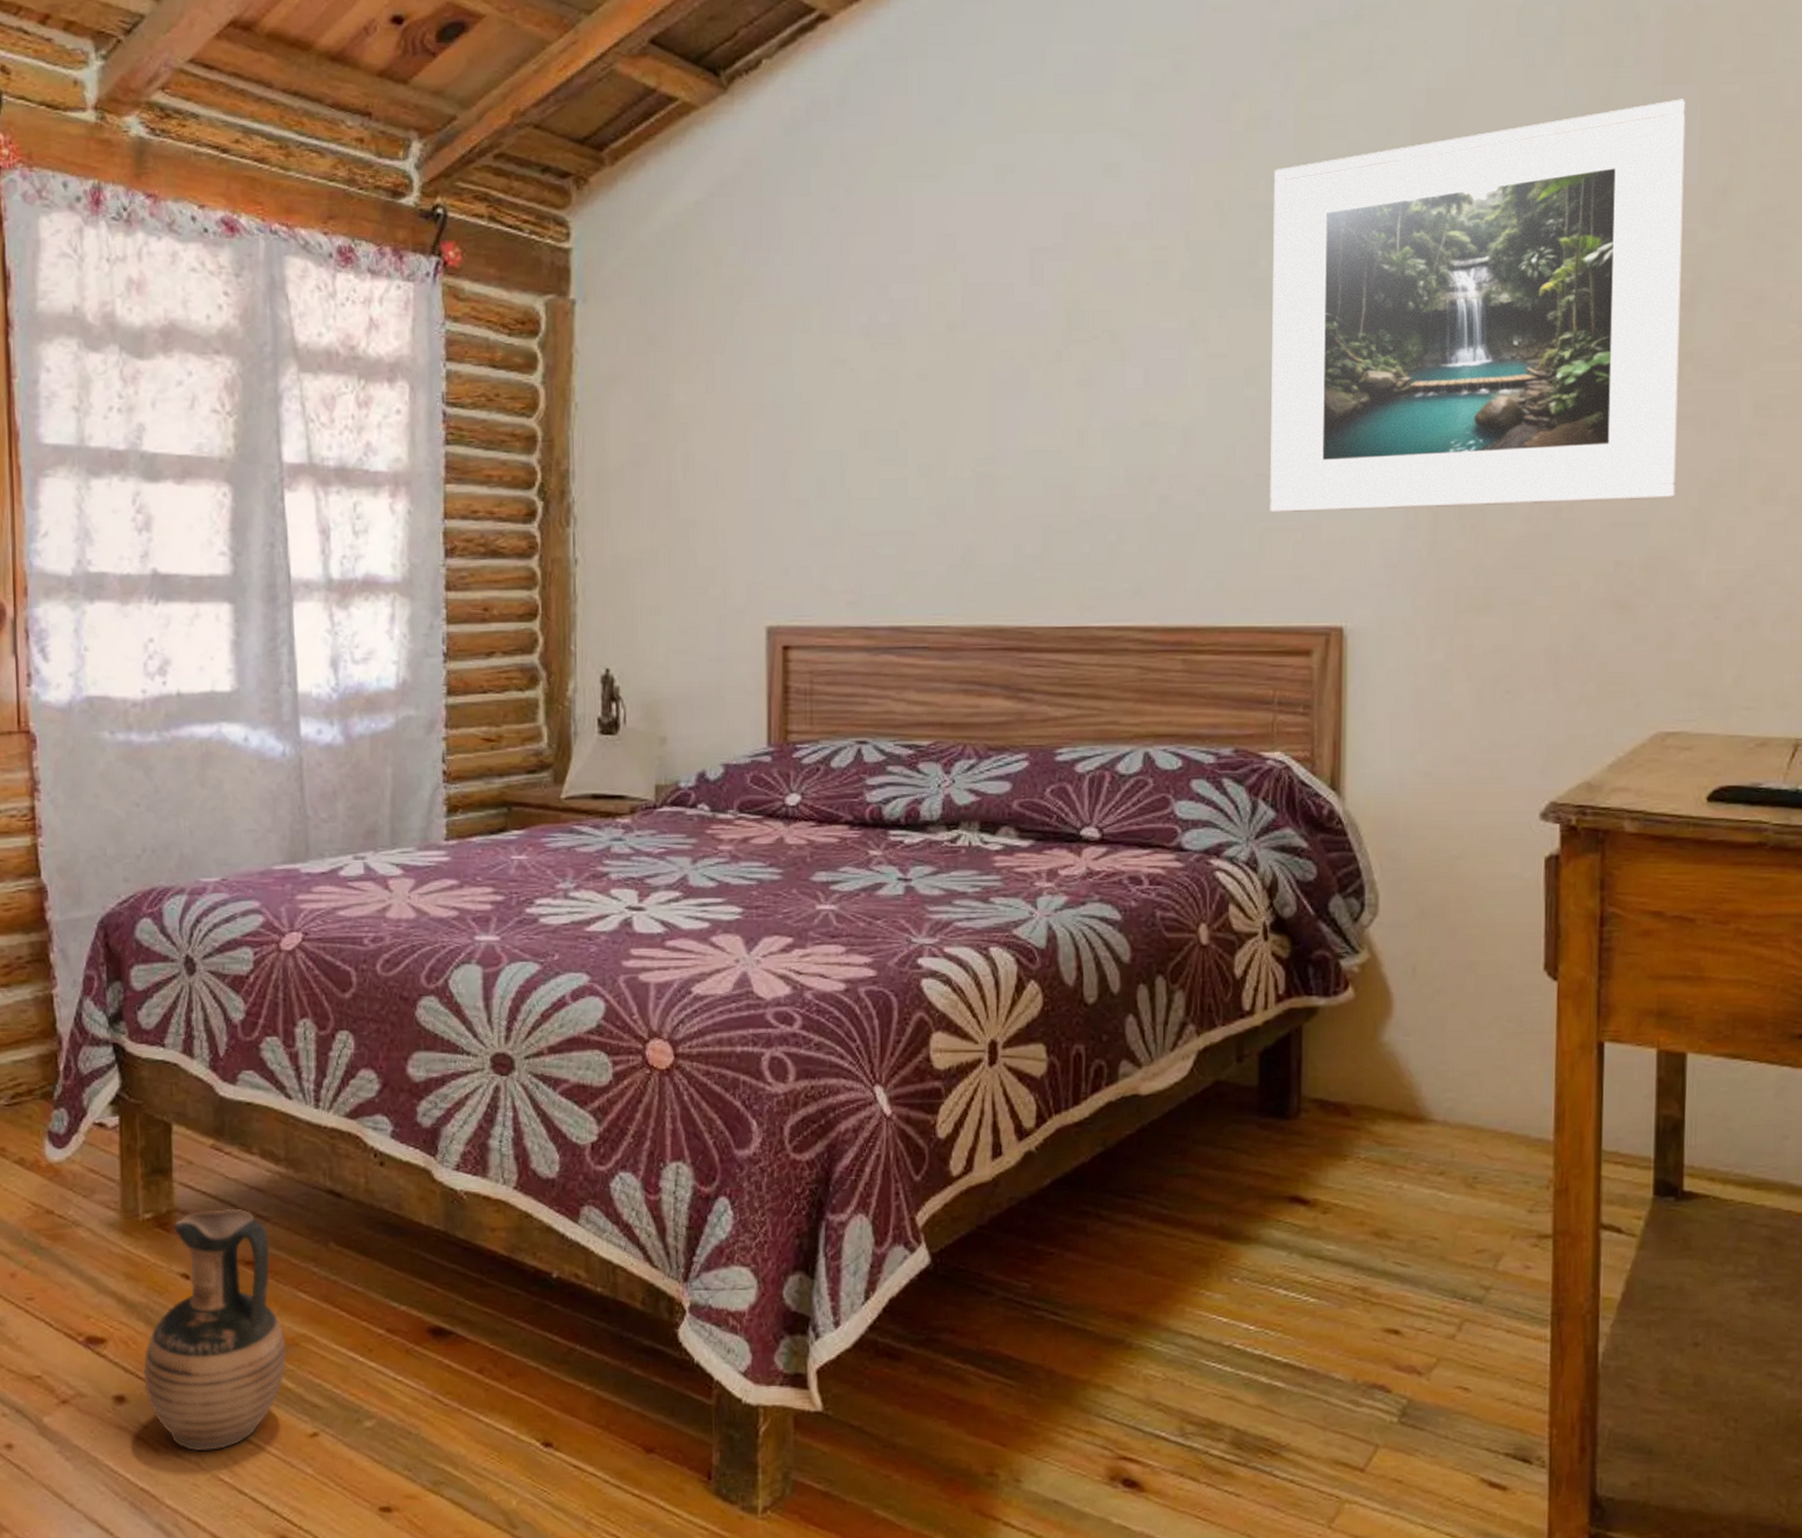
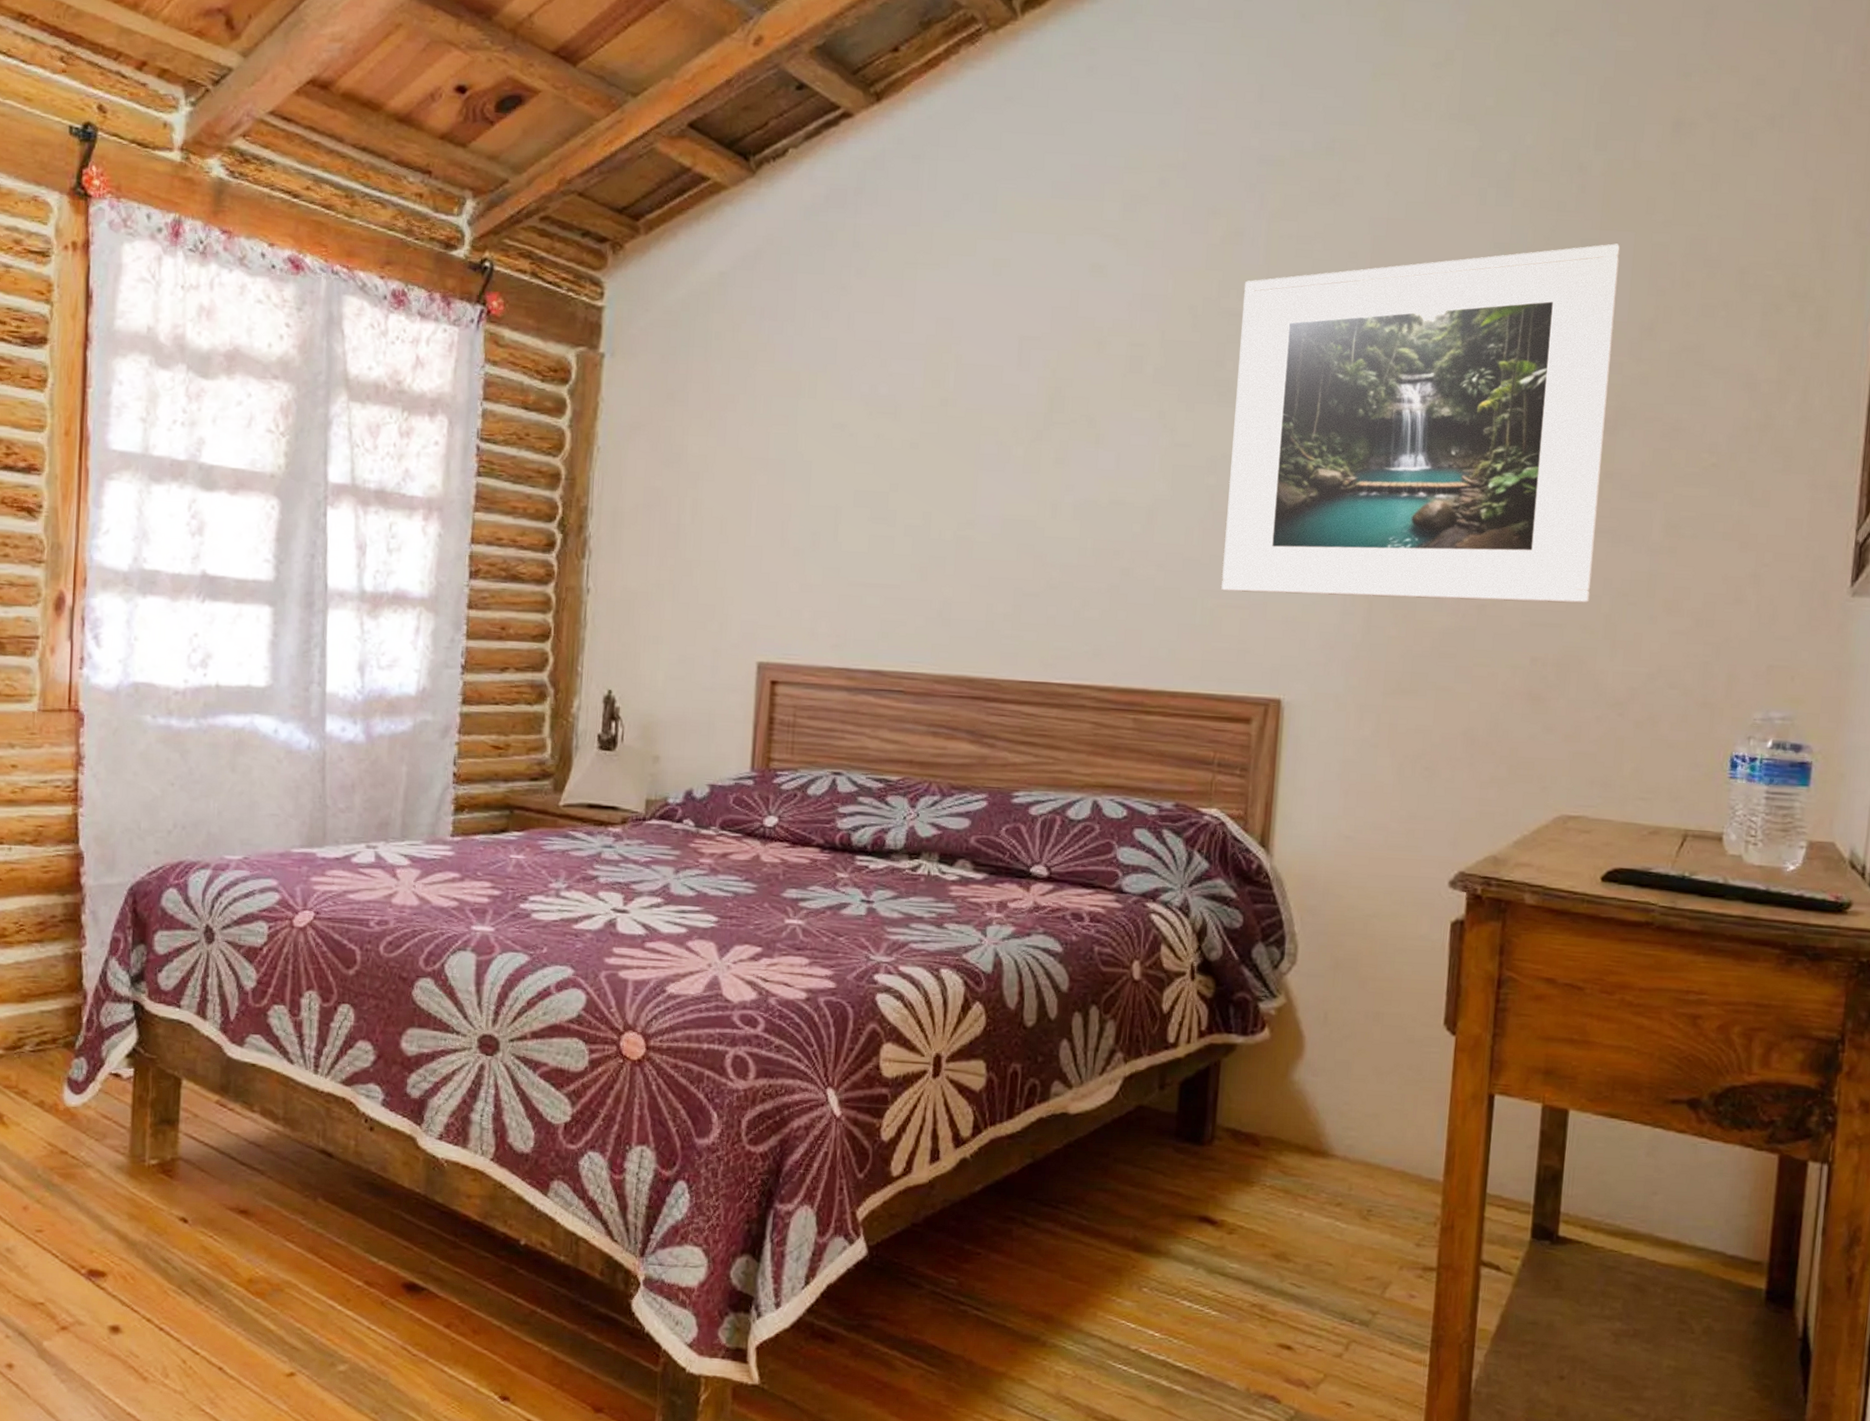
ceramic jug: present [144,1208,287,1452] -> none [139,1160,272,1383]

